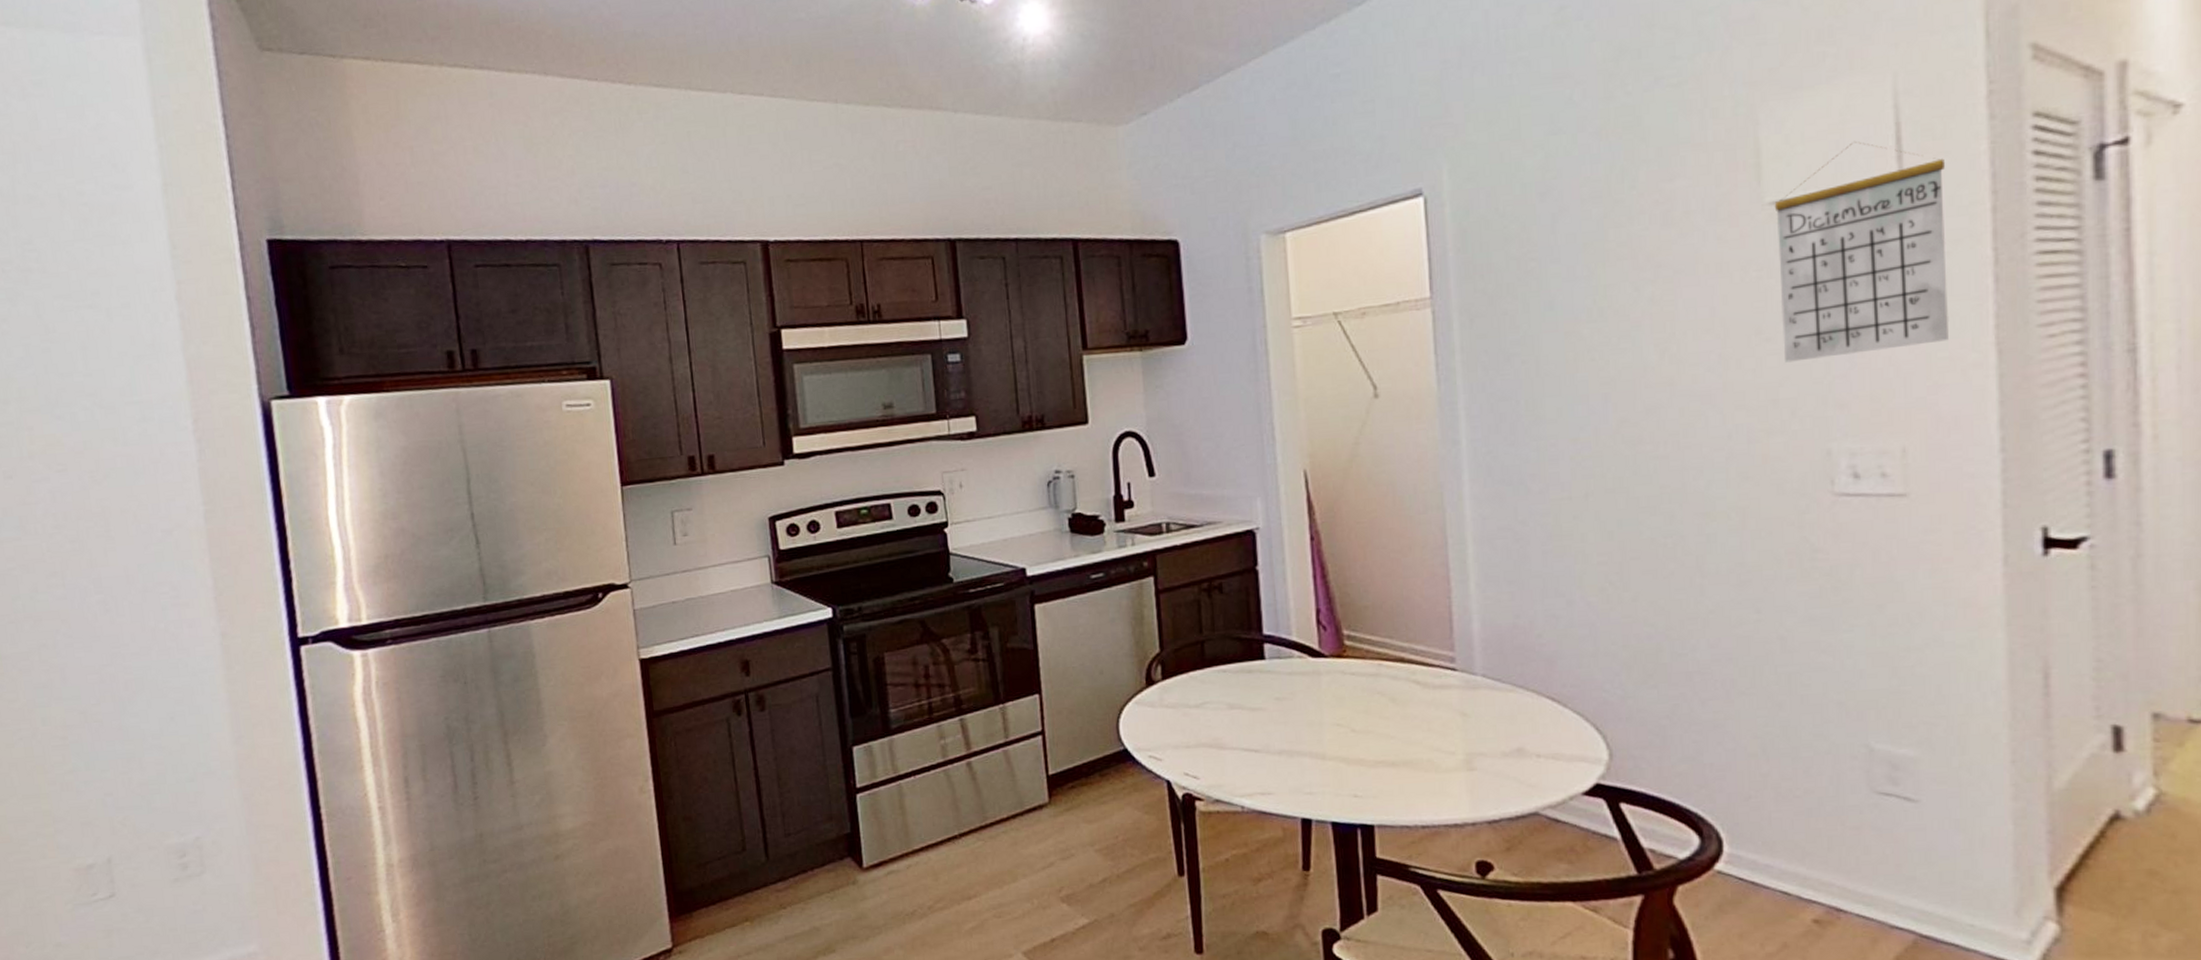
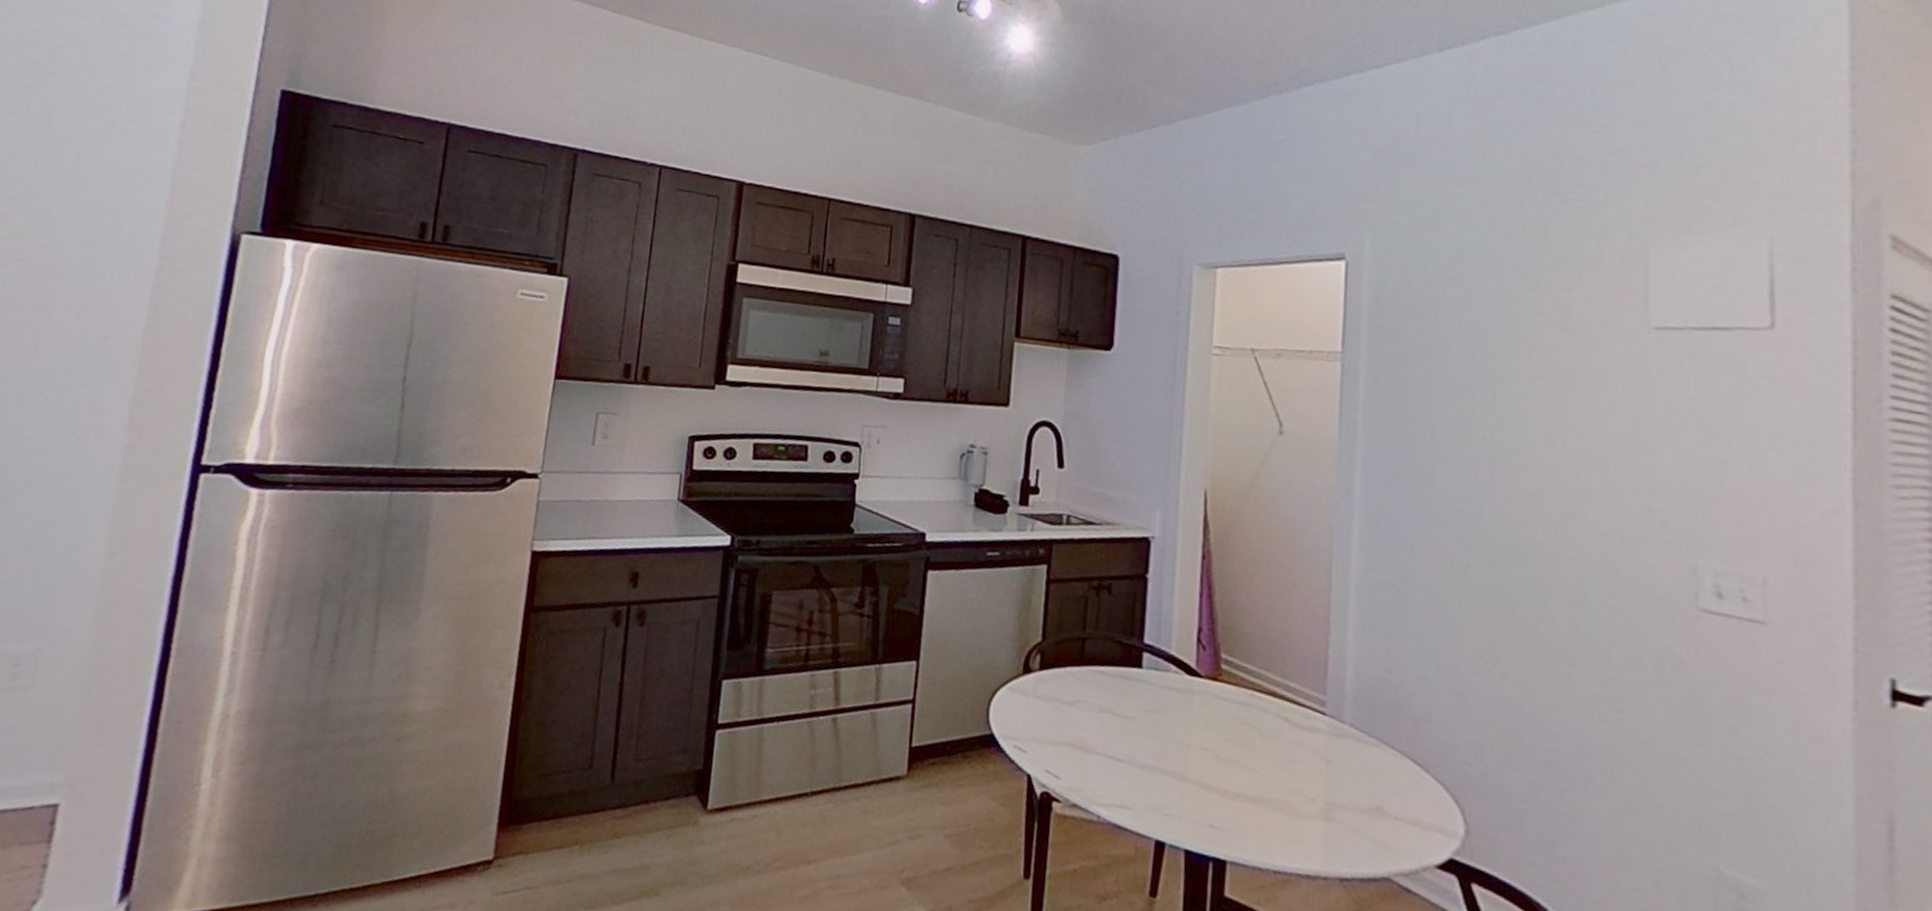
calendar: present [1774,140,1948,363] -> none [1659,288,1813,484]

